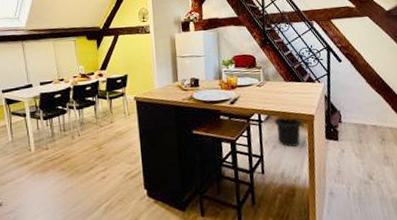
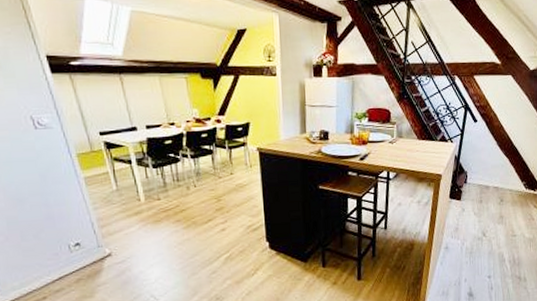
trash can: present [274,116,302,147] -> none [402,175,429,205]

